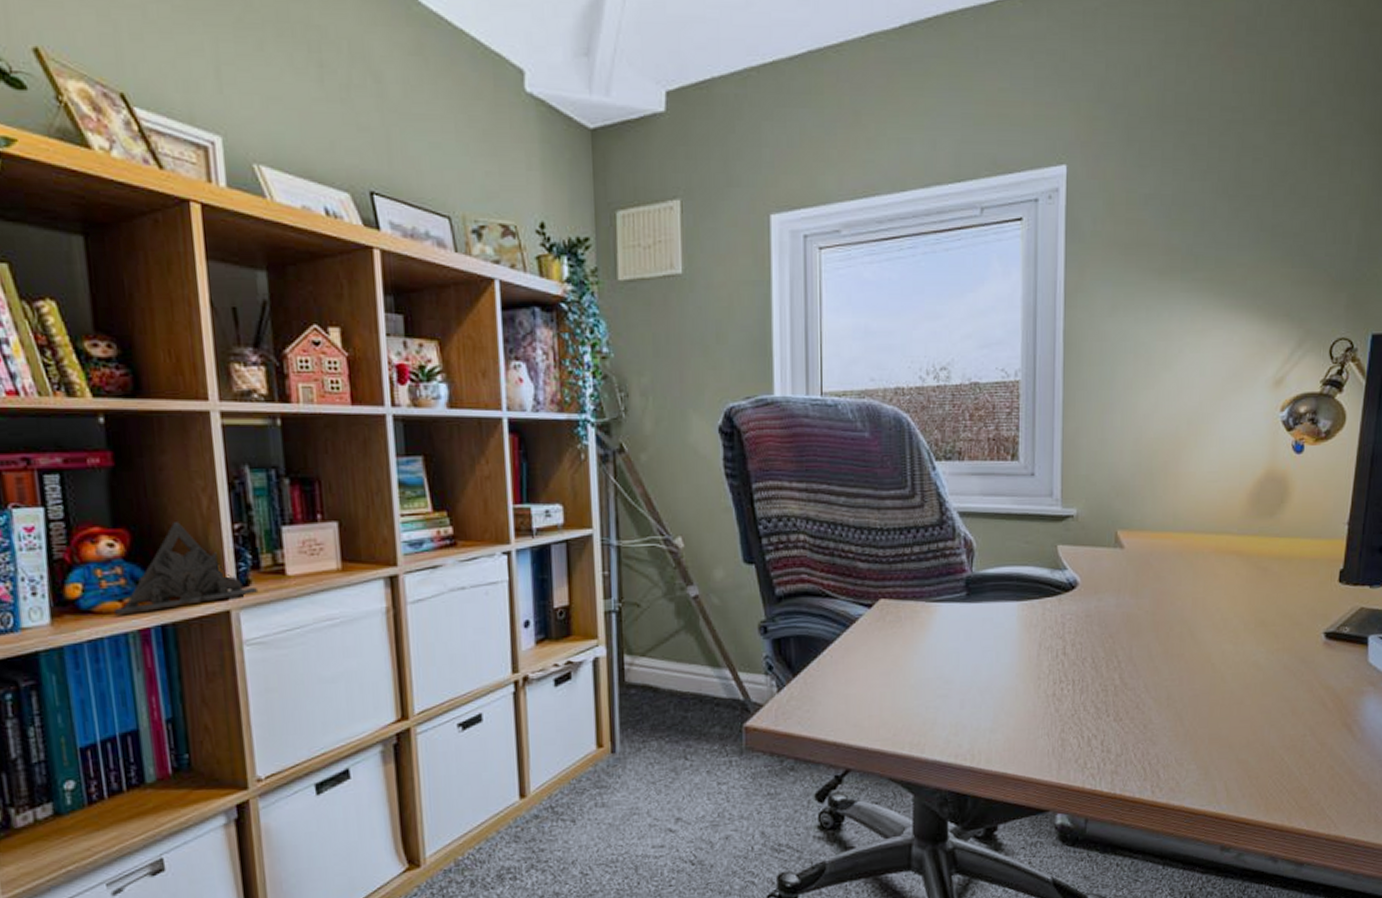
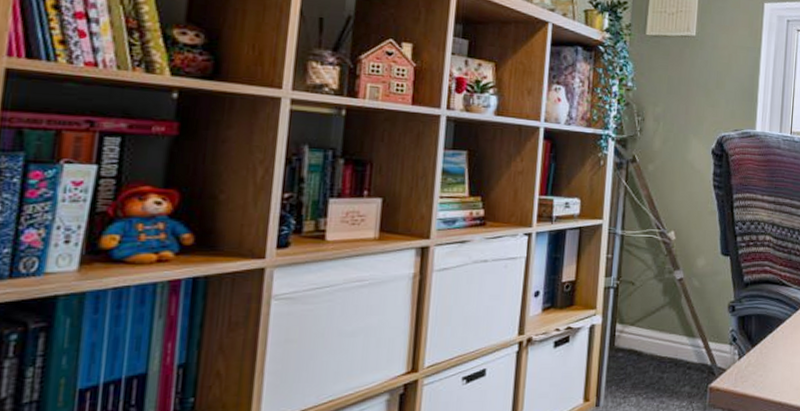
bookend: present [113,522,259,616] -> none [146,187,296,267]

